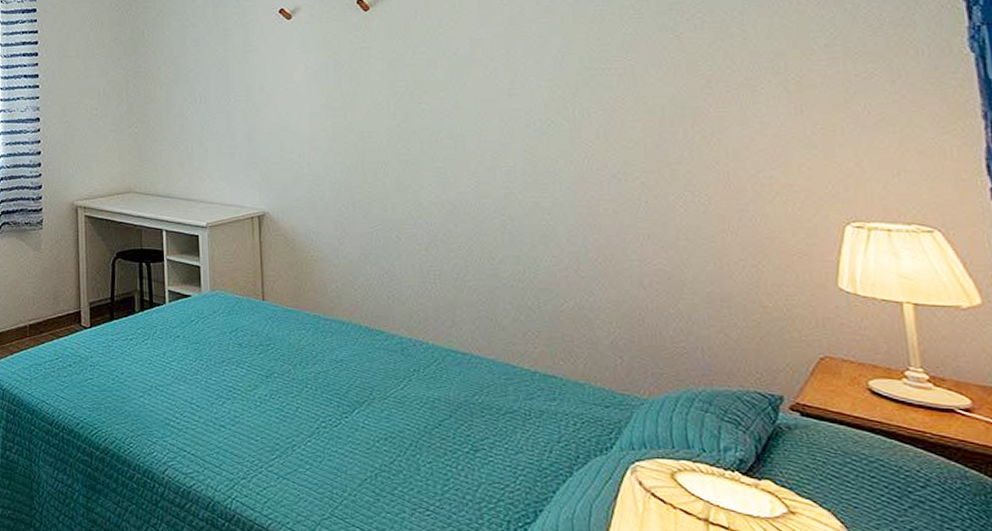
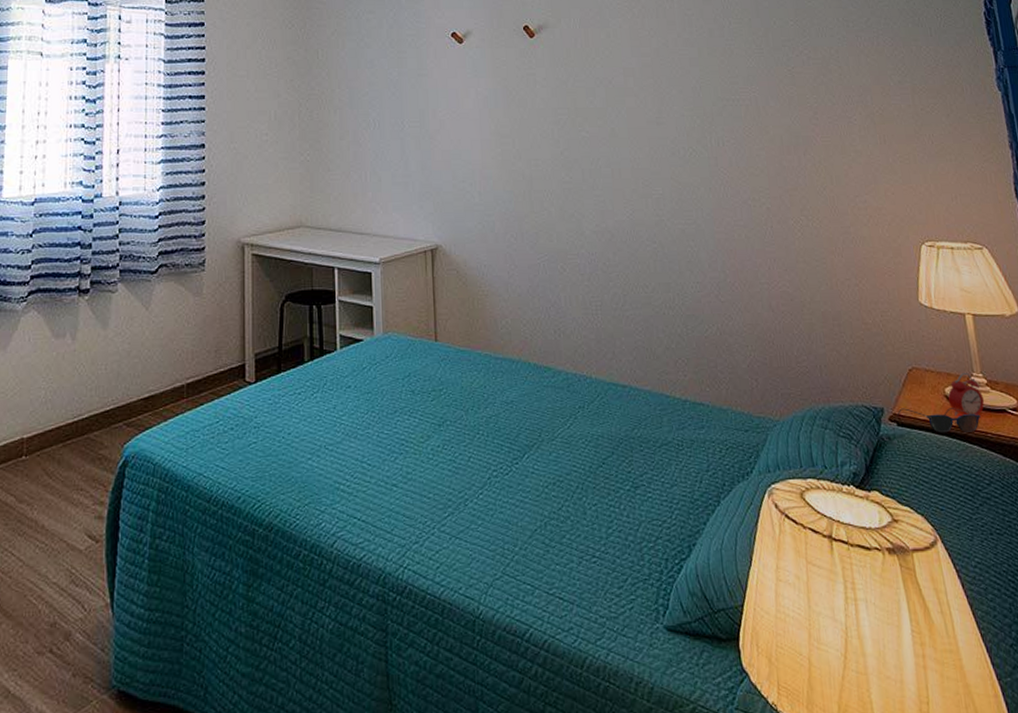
glasses: none [800,398,918,430] -> present [896,408,981,433]
alarm clock: none [872,365,924,413] -> present [947,372,985,416]

